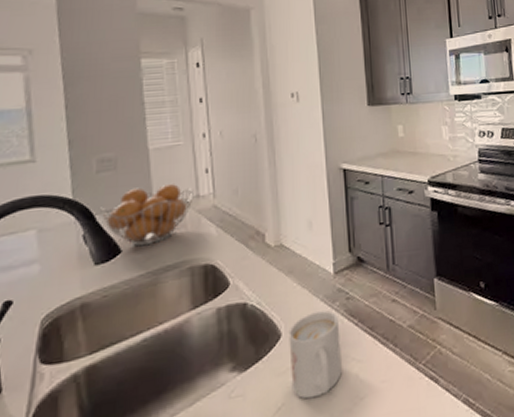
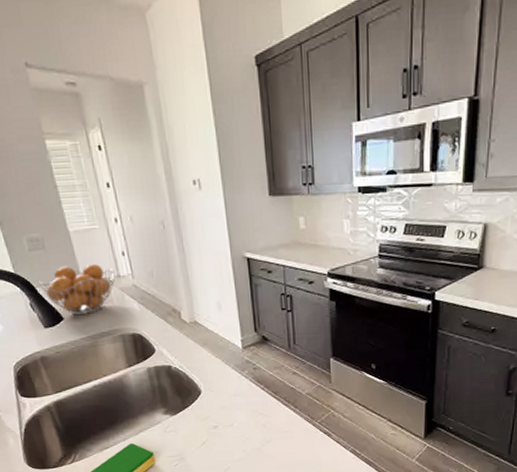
mug: present [289,310,342,399] -> none [207,376,252,438]

